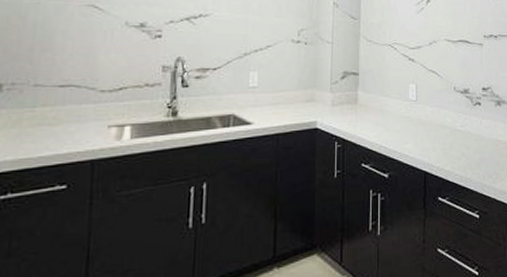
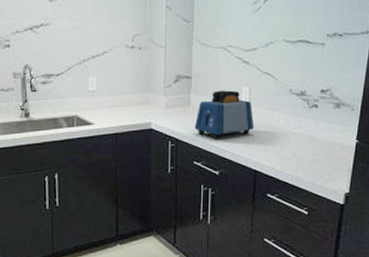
toaster: none [362,87,422,138] -> present [194,90,255,139]

